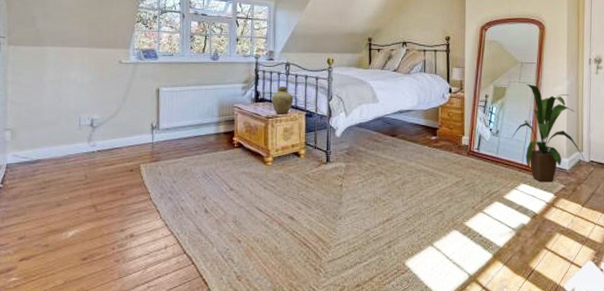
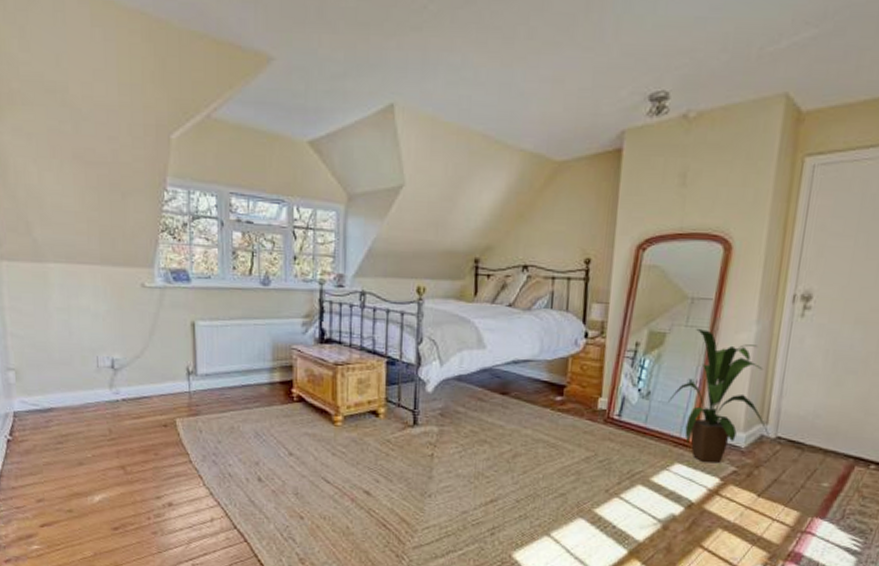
vase: present [271,86,294,114] -> none [341,323,371,361]

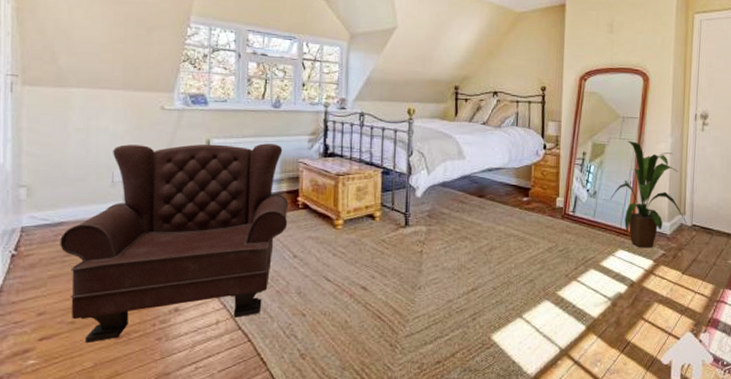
armchair: none [51,326,282,532] -> present [60,143,289,343]

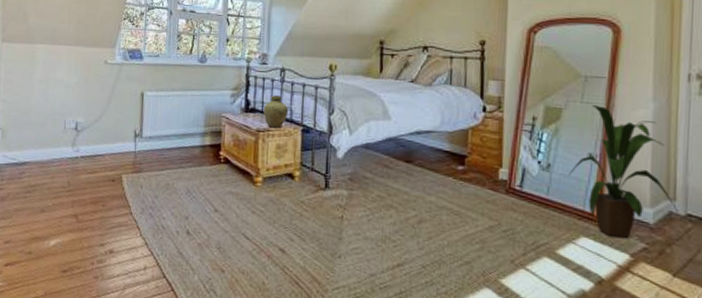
armchair: present [60,143,289,343] -> none [23,95,211,273]
vase: none [342,139,369,171] -> present [263,95,289,128]

